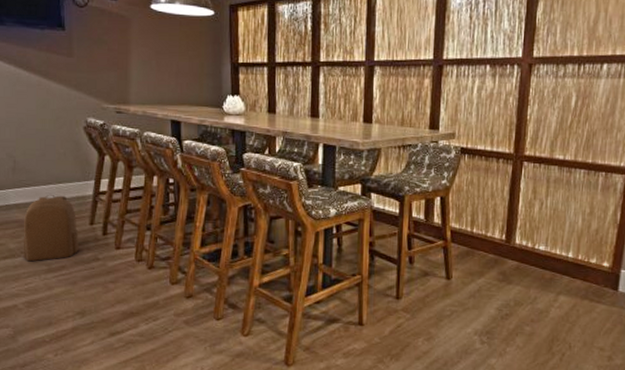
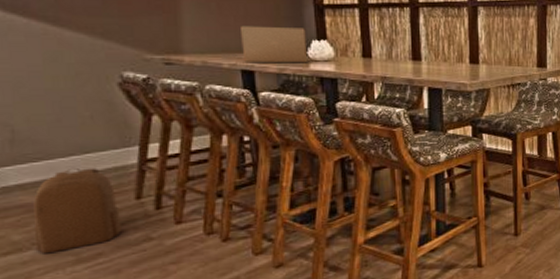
laptop: none [173,81,225,116] -> present [241,25,310,63]

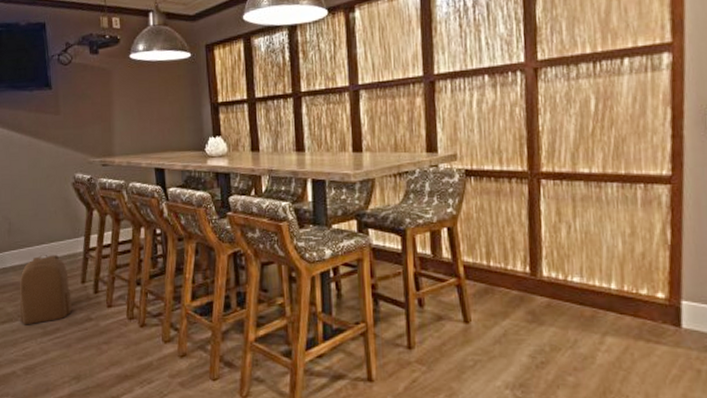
laptop: present [241,25,310,63] -> none [155,126,207,162]

